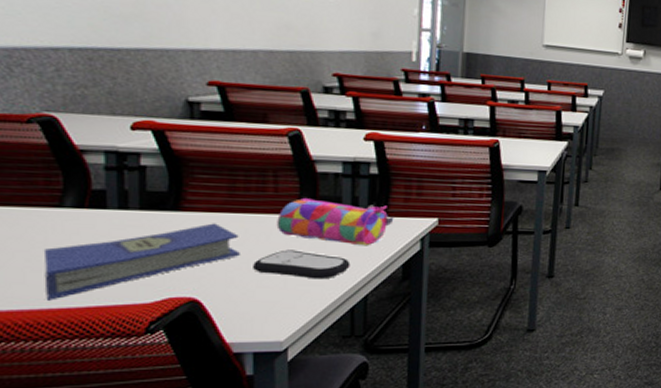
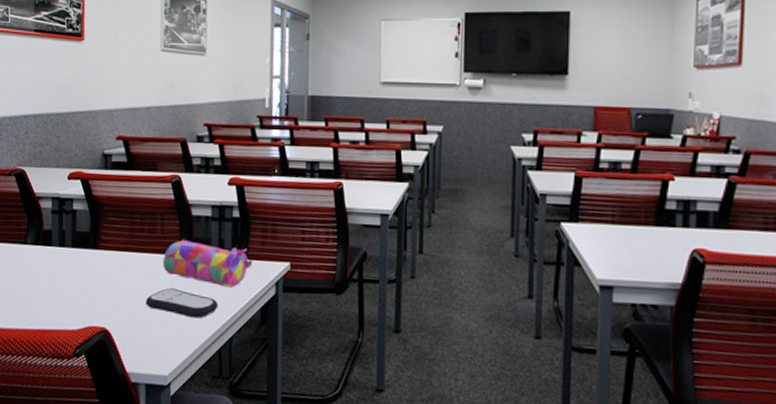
hardcover book: present [43,223,240,301] -> none [14,261,137,322]

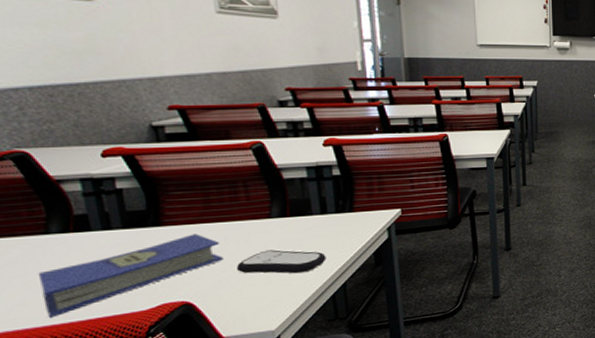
hardcover book: none [14,261,137,322] -> present [37,233,223,318]
pencil case: present [163,239,253,288] -> none [253,202,361,240]

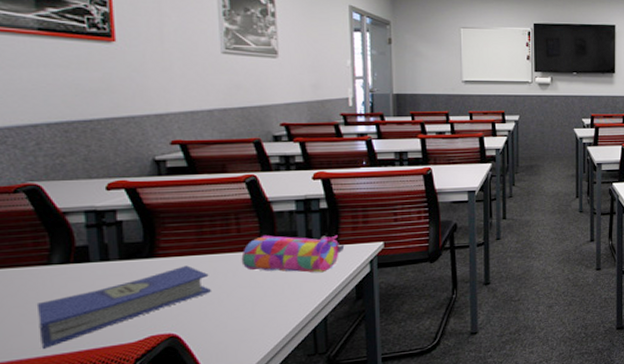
remote control: present [237,249,327,274] -> none [223,282,310,307]
pencil case: none [253,202,361,240] -> present [241,235,345,273]

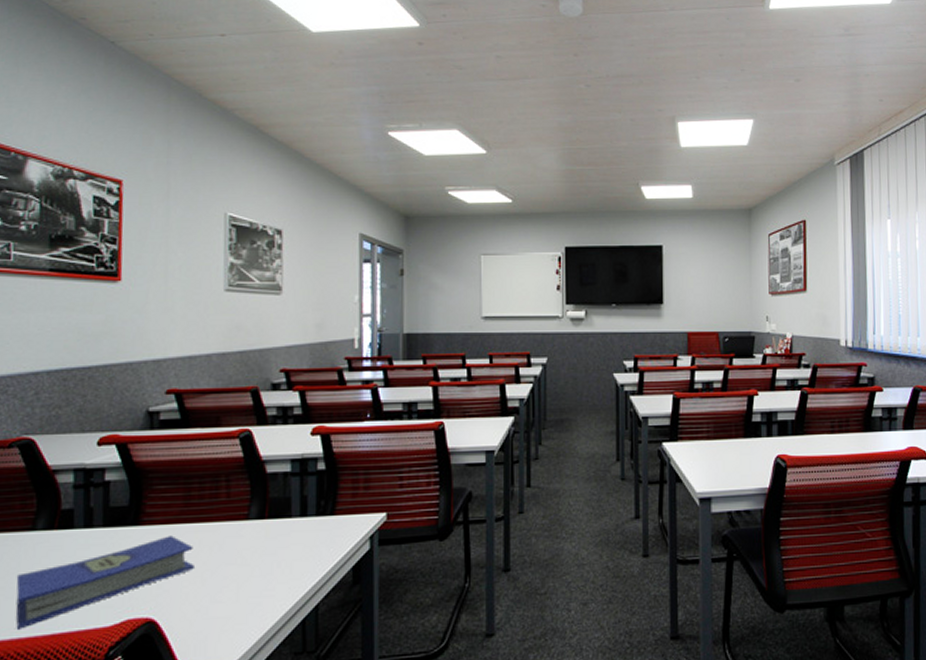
pencil case: present [241,235,345,273] -> none [229,501,343,550]

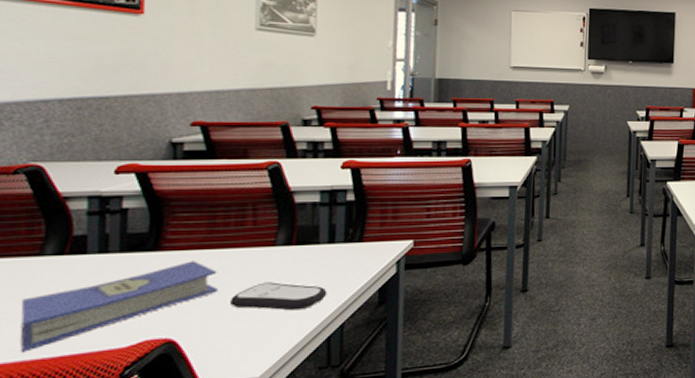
remote control: none [207,558,301,590] -> present [230,282,327,311]

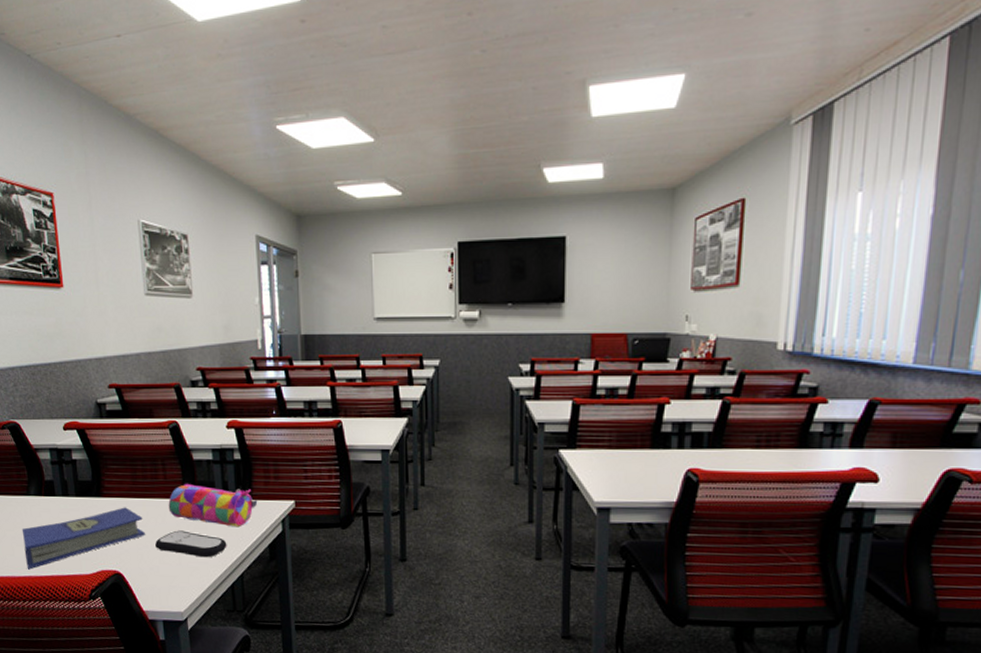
pencil case: none [254,228,371,273] -> present [168,483,258,528]

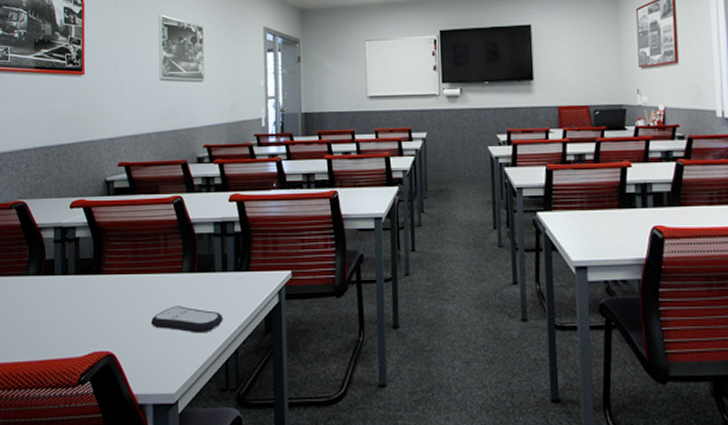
hardcover book: present [22,507,145,570] -> none [15,284,142,355]
pencil case: present [168,483,258,528] -> none [167,257,256,300]

